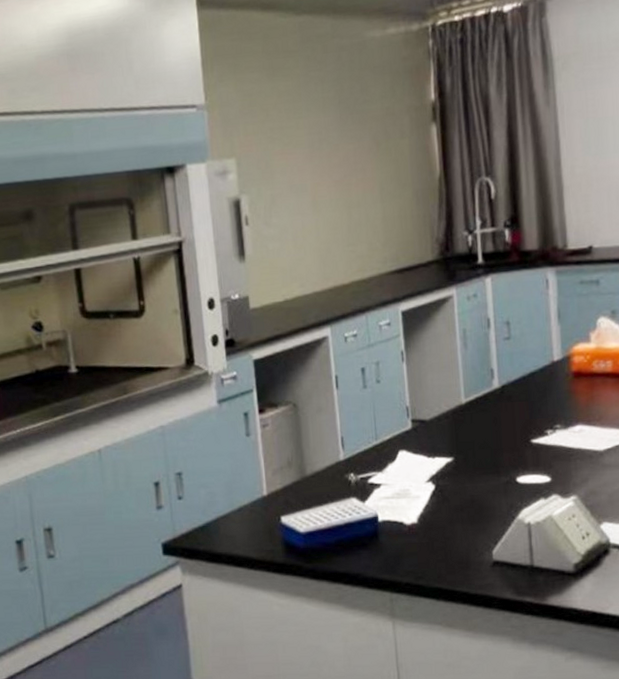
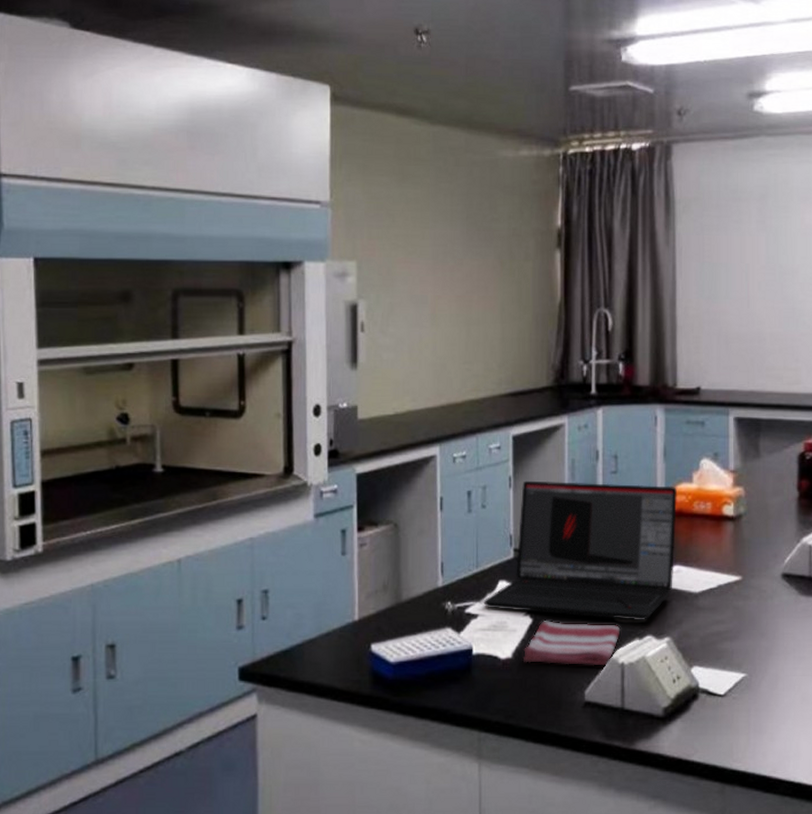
laptop: none [385,347,577,482] -> present [483,480,677,621]
dish towel: none [428,486,525,527] -> present [522,621,621,666]

